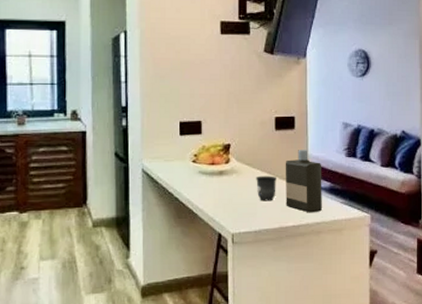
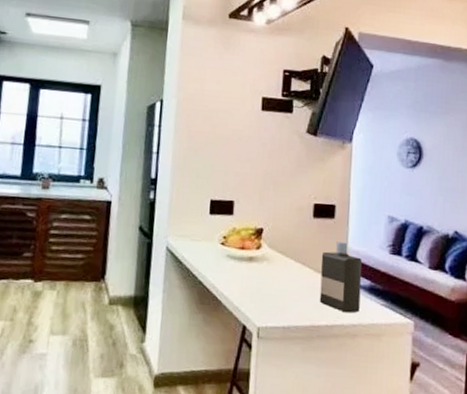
mug: present [256,176,278,201] -> none [288,266,312,296]

